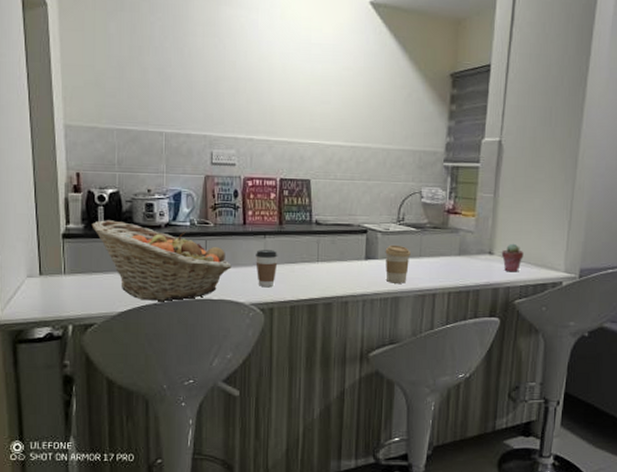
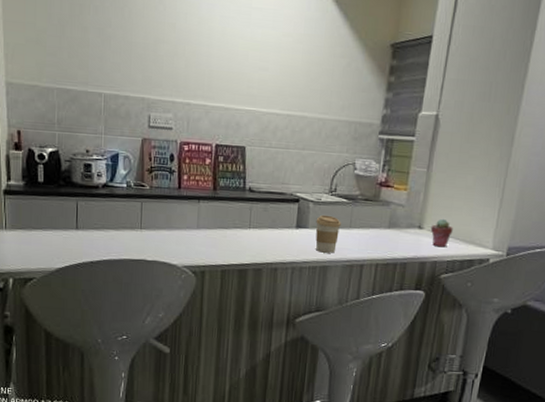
fruit basket: present [92,220,232,301] -> none [32,178,166,260]
coffee cup: present [255,250,278,288] -> none [189,214,211,251]

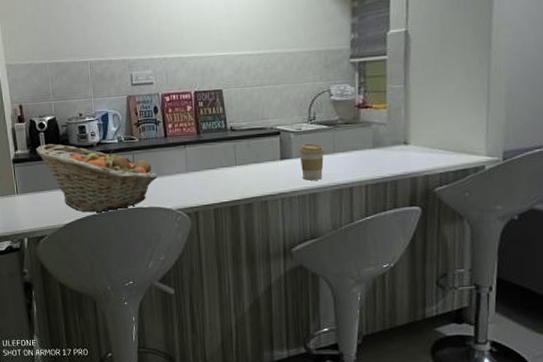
fruit basket: none [32,178,166,260] -> present [35,144,158,213]
potted succulent: present [430,218,453,248] -> none [417,131,441,161]

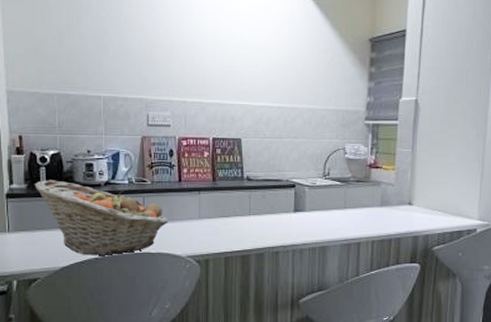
coffee cup: present [299,143,325,180] -> none [312,198,336,234]

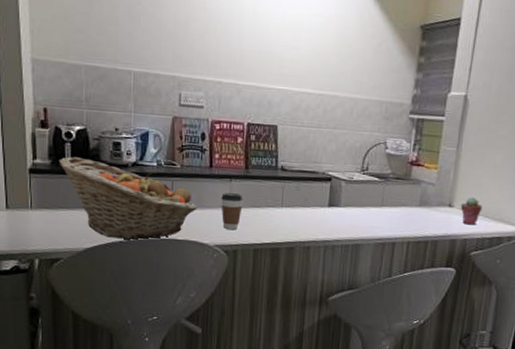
coffee cup: none [191,205,212,241] -> present [221,193,243,230]
potted succulent: none [420,194,441,221] -> present [460,197,483,225]

